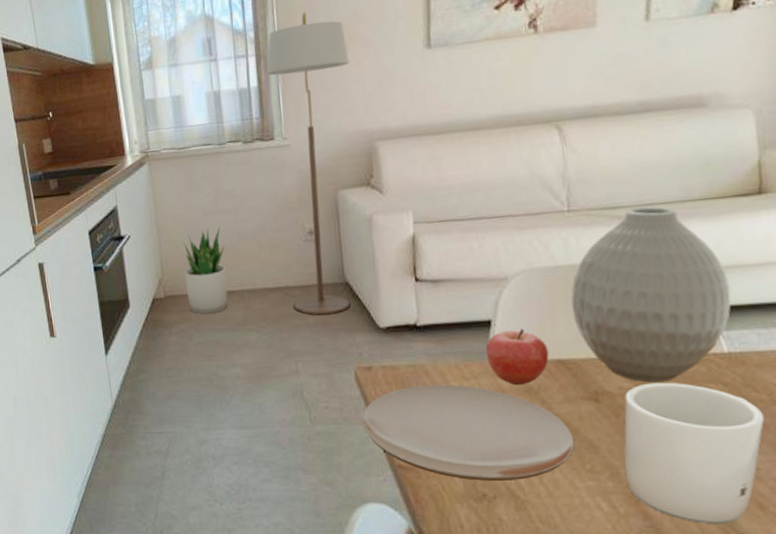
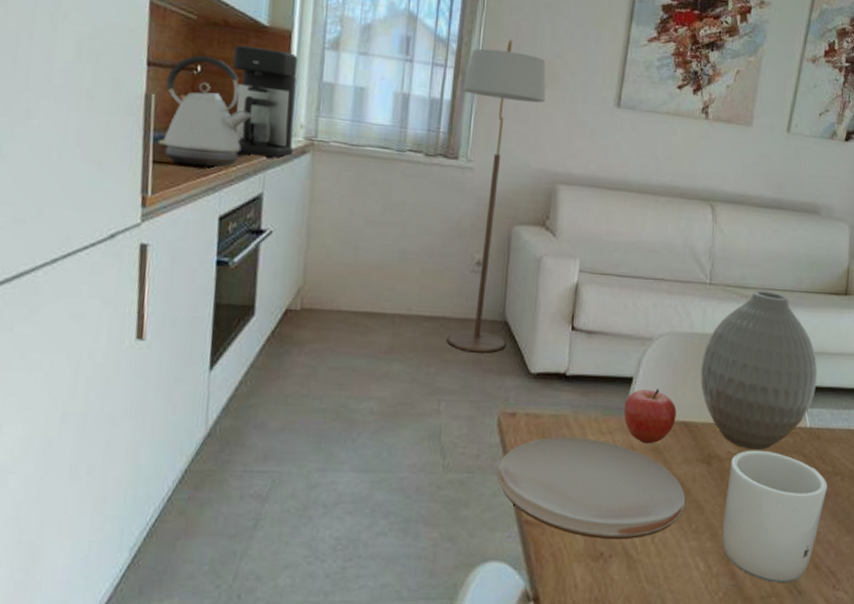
kettle: none [30,102,96,196] -> present [158,55,251,168]
coffee maker: none [72,82,134,177] -> present [232,45,299,158]
planter: present [182,227,228,314] -> none [328,240,383,335]

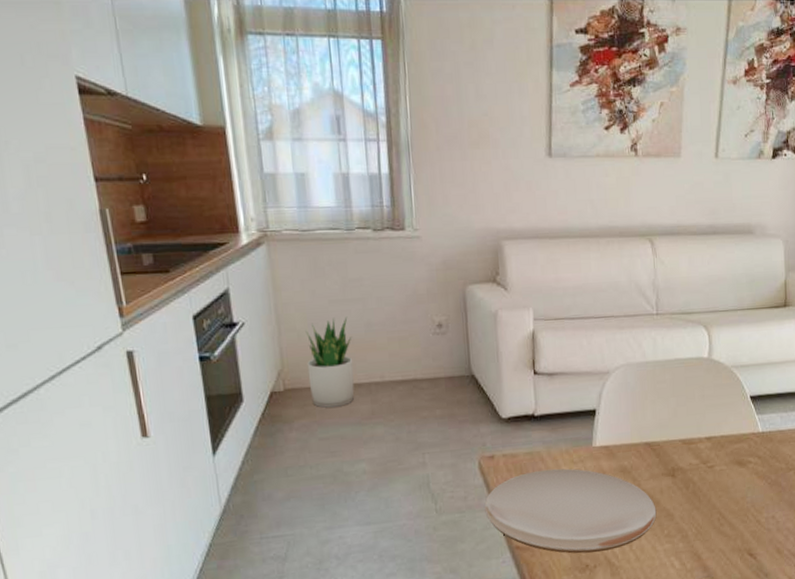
kettle: present [158,55,251,168] -> none [115,163,203,273]
coffee maker: present [232,45,299,158] -> none [173,148,249,255]
planter: none [328,240,383,335] -> present [305,316,355,408]
floor lamp: present [446,39,546,353] -> none [398,104,480,408]
fruit: present [623,389,677,444] -> none [590,416,640,467]
vase: present [700,290,818,450] -> none [657,313,765,459]
mug: present [721,450,827,582] -> none [691,457,783,570]

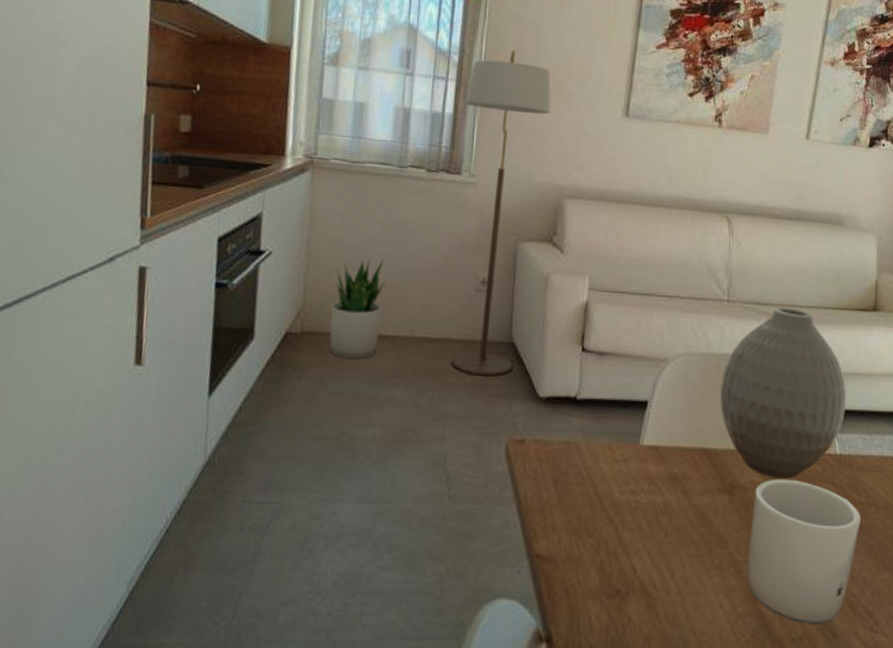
floor lamp: none [398,104,480,408] -> present [450,49,551,377]
plate: present [484,468,657,554] -> none [505,464,708,576]
vase: none [657,313,765,459] -> present [720,307,847,479]
mug: none [691,457,783,570] -> present [747,478,861,623]

